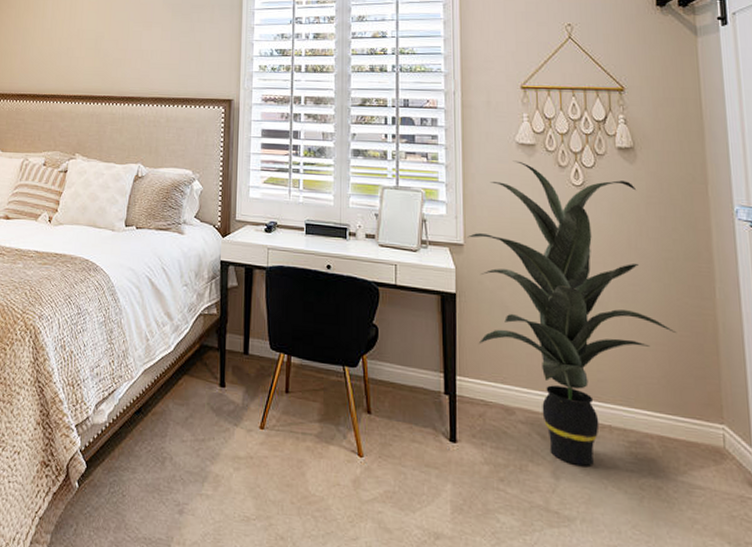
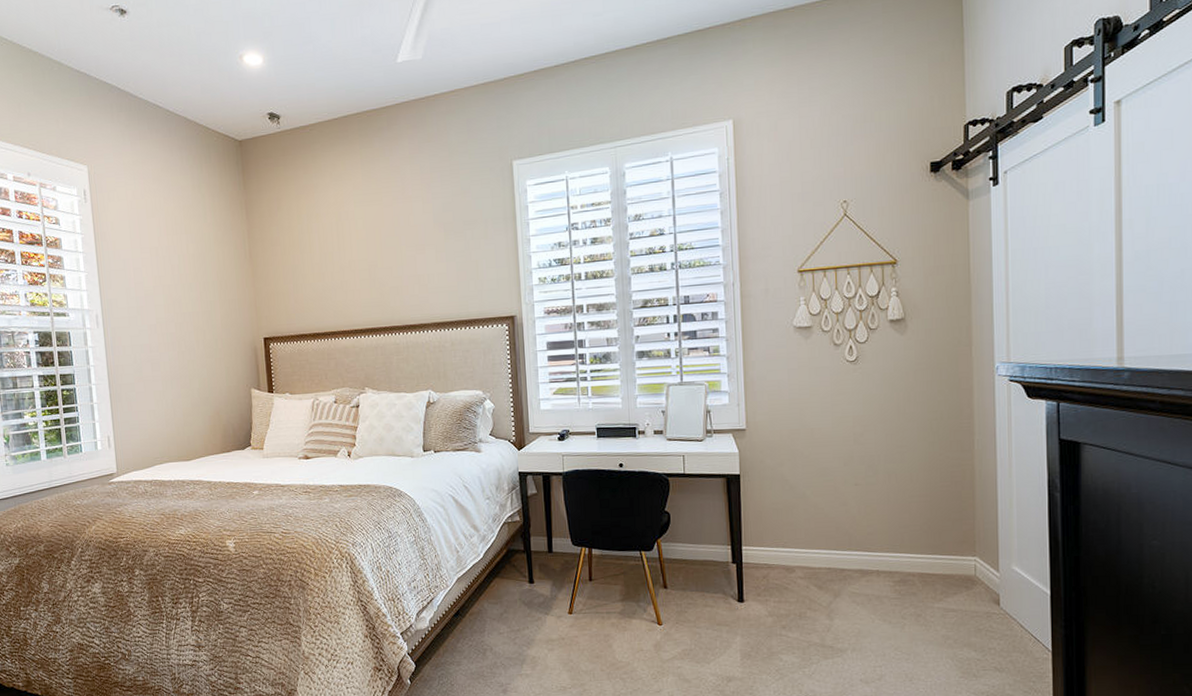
indoor plant: present [467,160,677,466] -> none [749,344,939,607]

